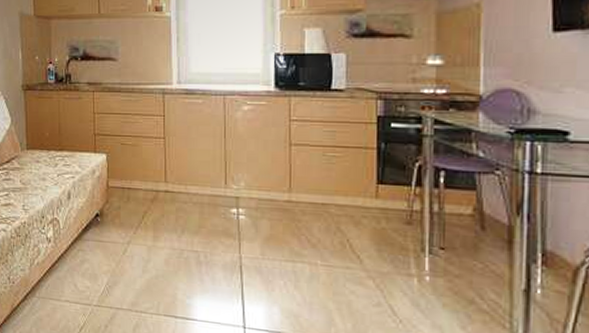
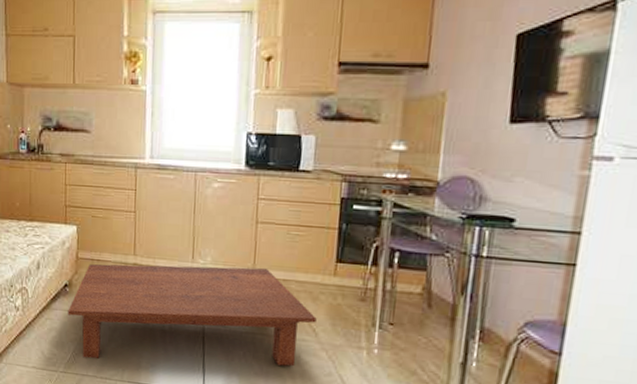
coffee table: none [100,191,360,297] -> present [68,263,317,366]

